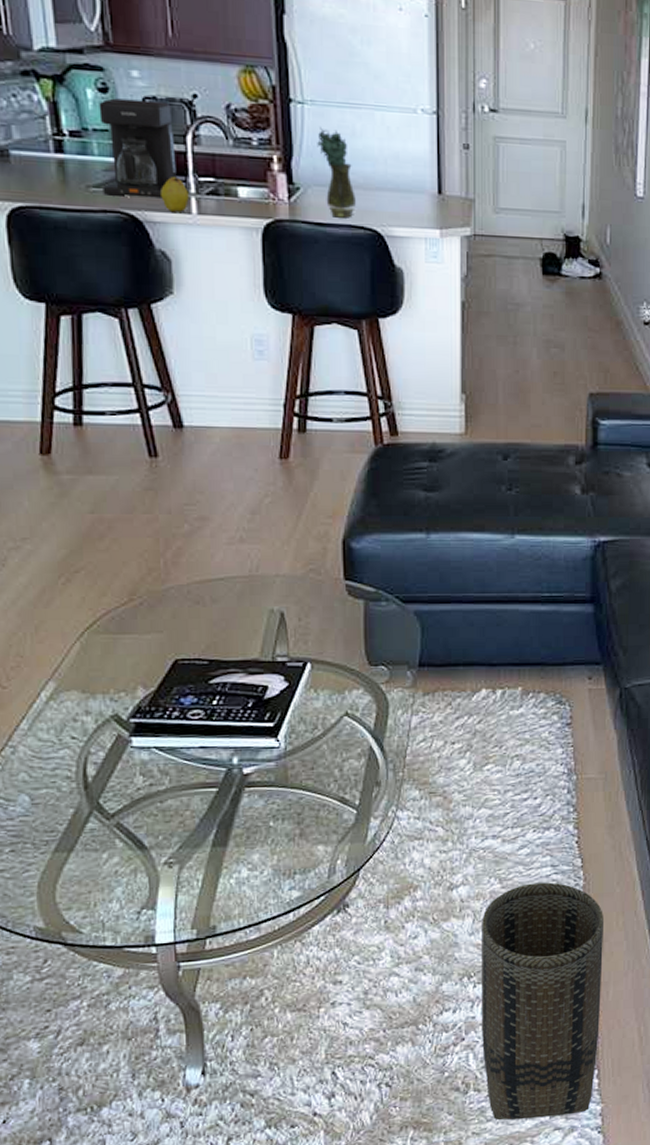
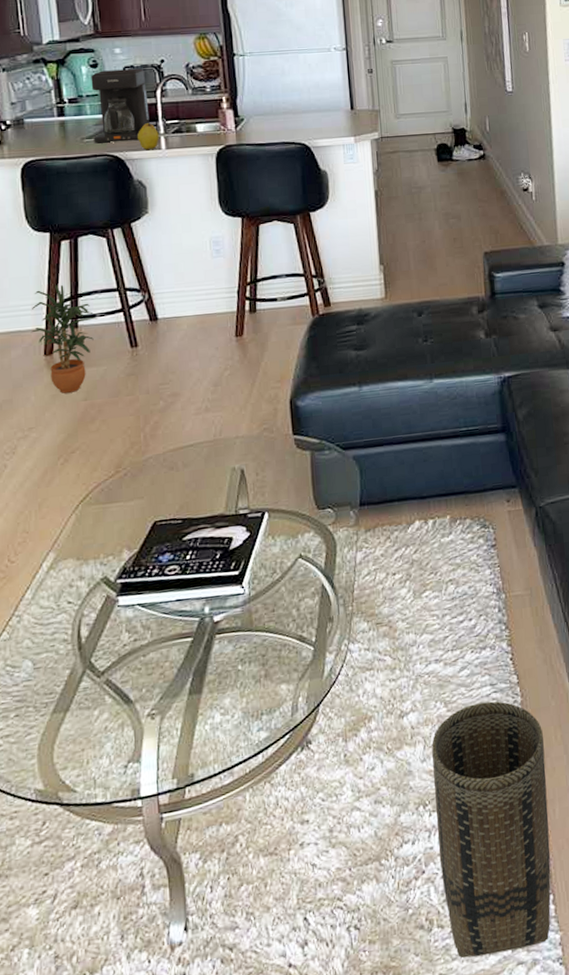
potted plant: none [22,370,108,502] -> present [30,284,98,393]
vase: present [317,127,356,218] -> none [256,71,288,138]

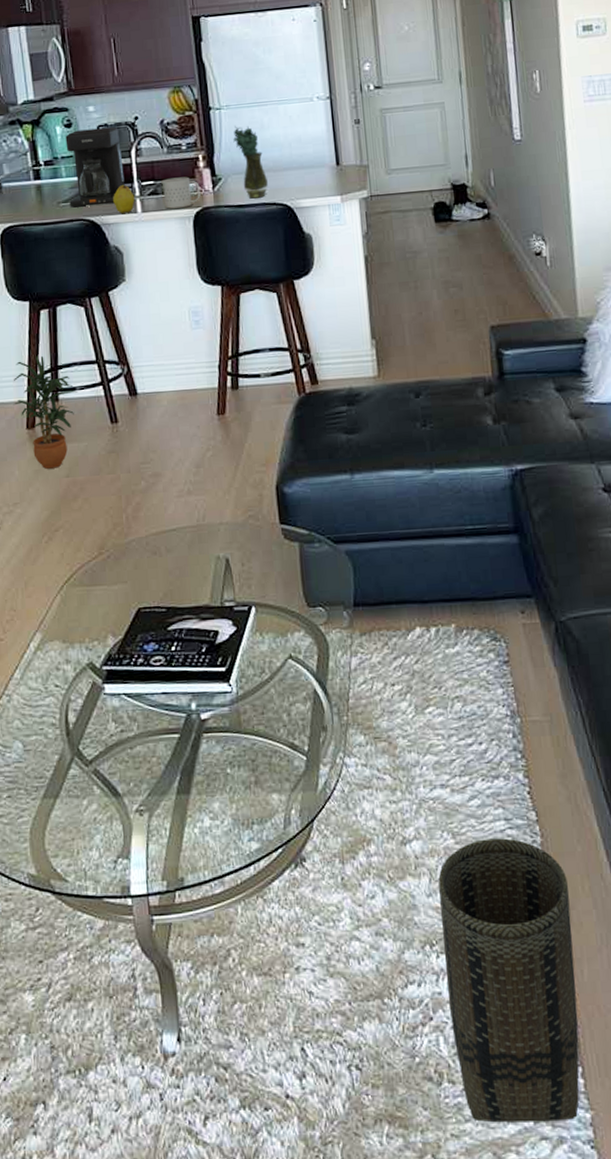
mug: none [187,116,223,146] -> present [162,176,201,209]
vase: none [256,71,288,138] -> present [233,126,268,199]

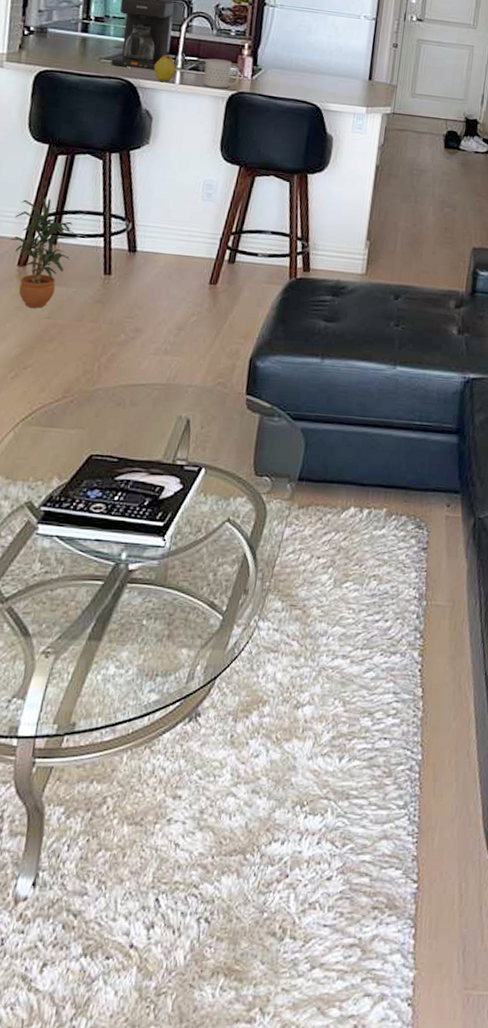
vase: present [233,126,268,199] -> none [280,25,305,94]
basket: present [438,838,579,1123] -> none [302,709,438,979]

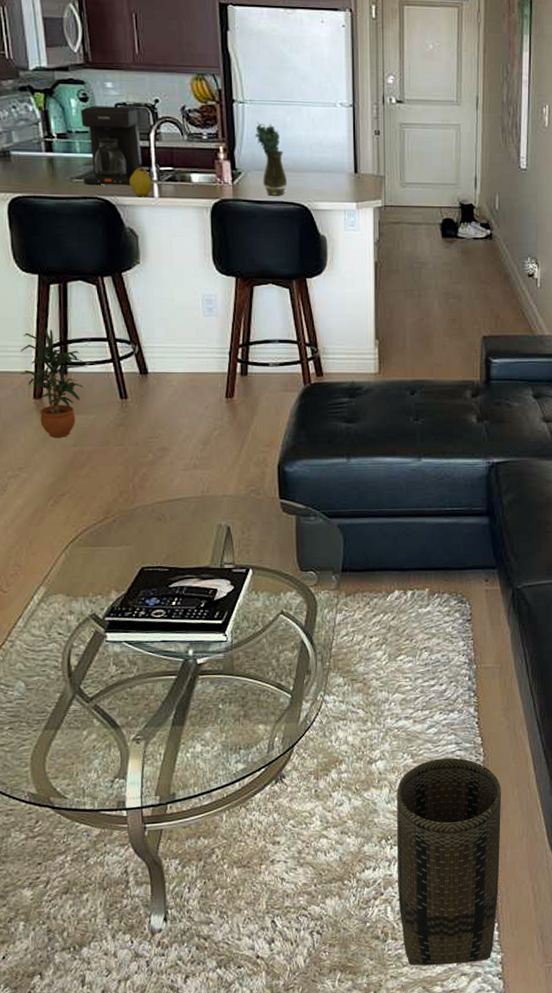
mug: present [202,58,240,89] -> none [181,166,219,197]
vase: none [280,25,305,94] -> present [255,122,287,196]
basket: none [302,709,438,979] -> present [396,757,502,966]

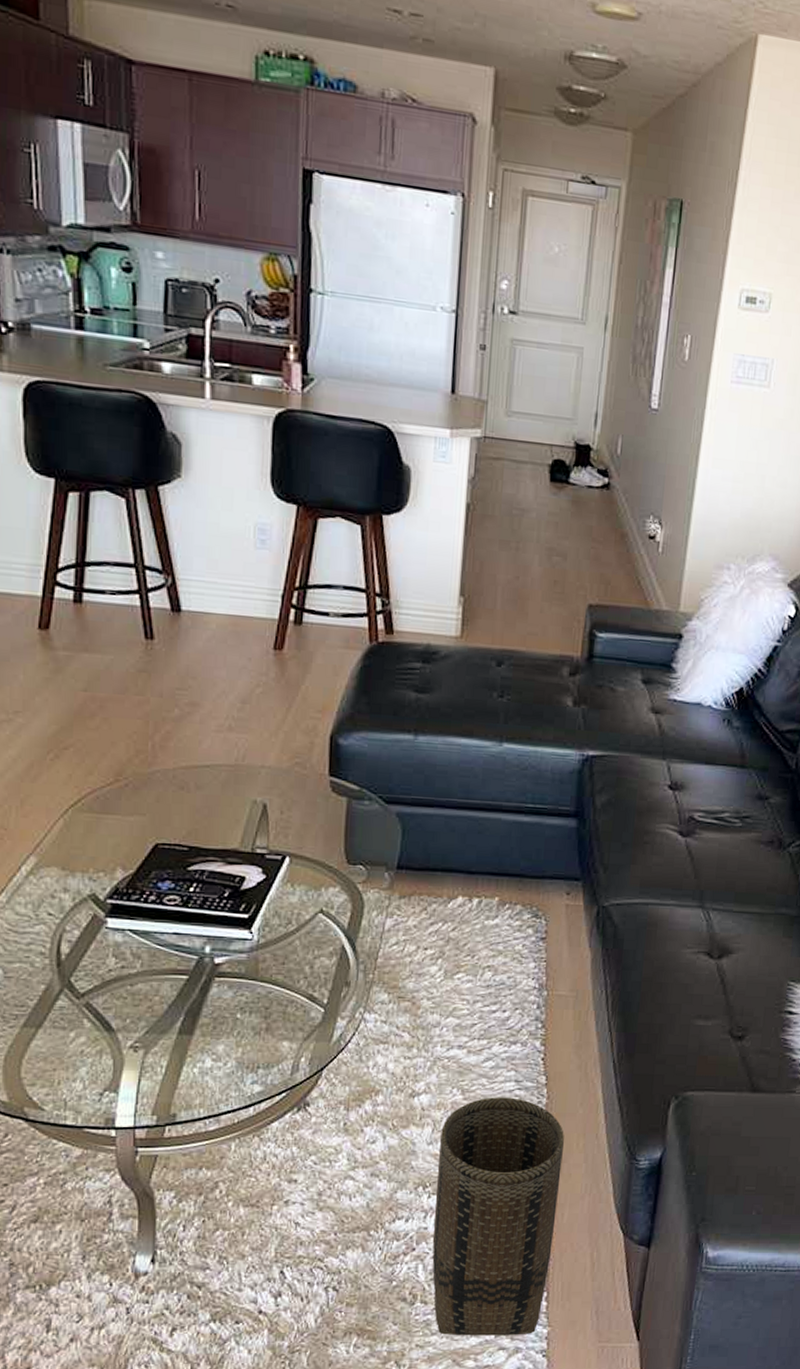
potted plant: present [19,329,87,437] -> none [23,545,107,679]
coffee maker: present [80,106,142,186] -> none [119,278,194,381]
fruit: present [128,168,152,196] -> none [175,360,204,396]
vase: present [255,122,287,196] -> none [334,319,369,413]

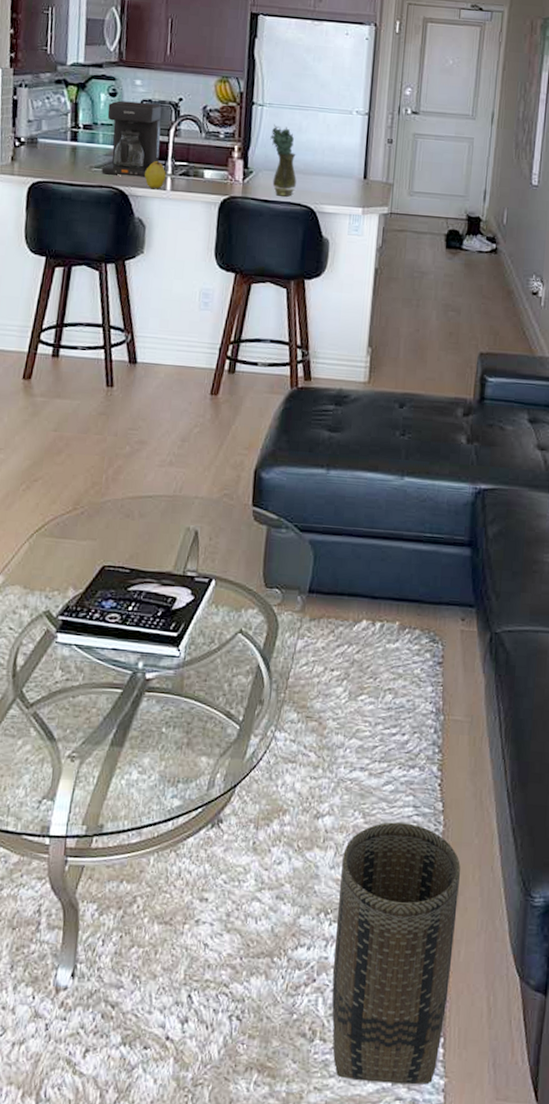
coffee maker: none [119,278,194,381] -> present [101,100,162,178]
fruit: none [175,360,204,396] -> present [144,161,166,189]
vase: none [334,319,369,413] -> present [270,124,297,197]

